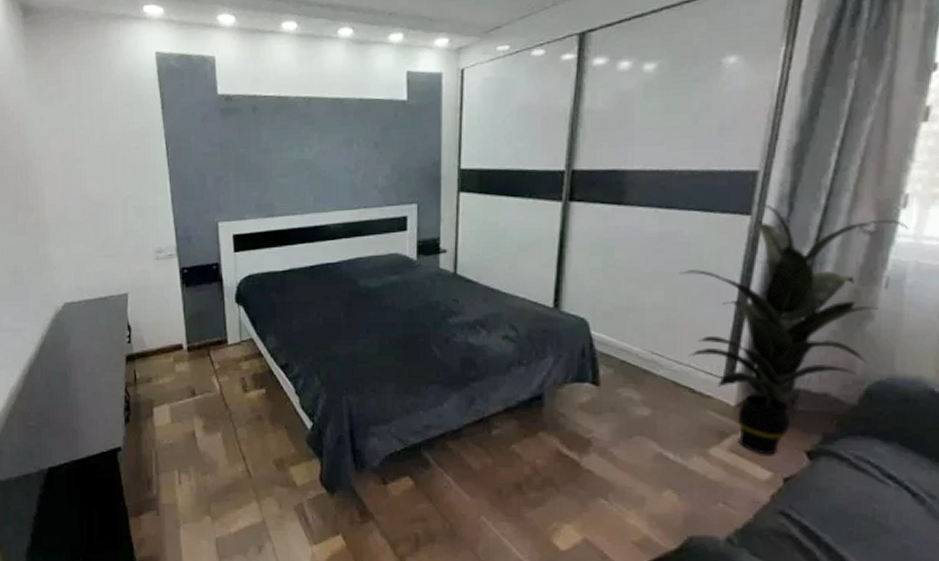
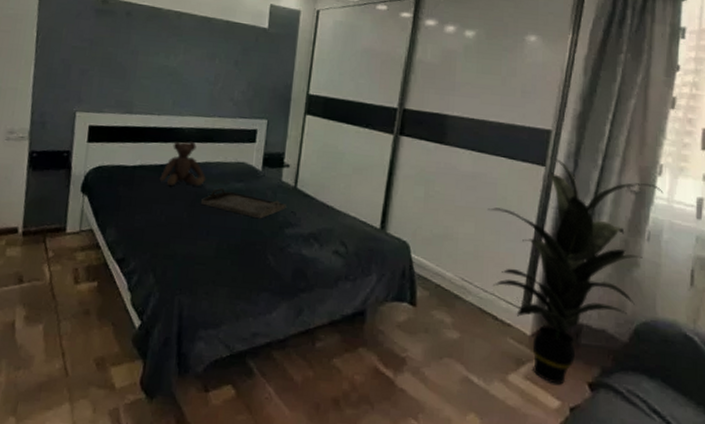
teddy bear: none [311,237,359,286] -> present [160,141,207,186]
serving tray: none [357,282,447,311] -> present [201,187,286,219]

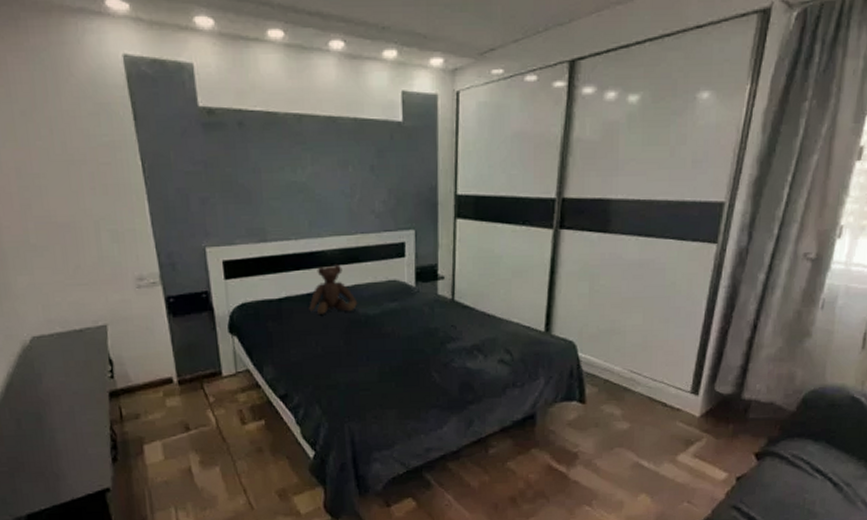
serving tray: present [201,187,286,219] -> none [356,309,446,338]
indoor plant: present [487,158,664,385] -> none [655,233,842,458]

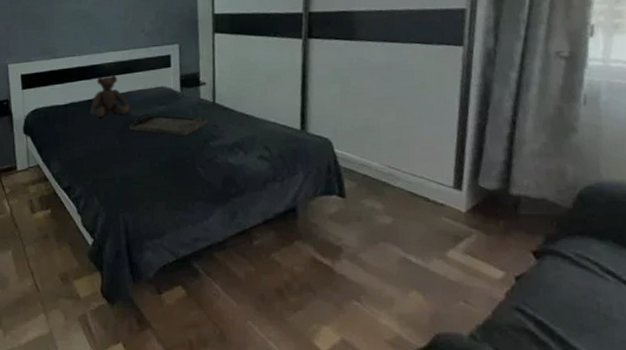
serving tray: none [356,309,446,338] -> present [130,112,208,136]

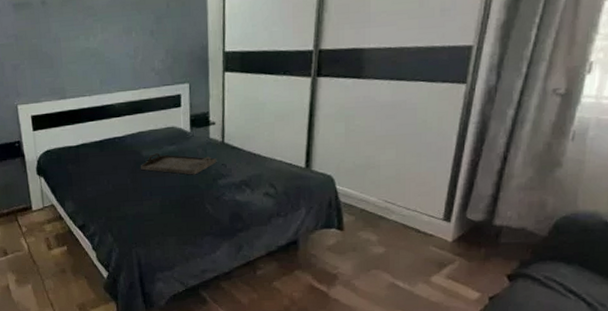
teddy bear: present [90,74,131,117] -> none [101,114,142,157]

